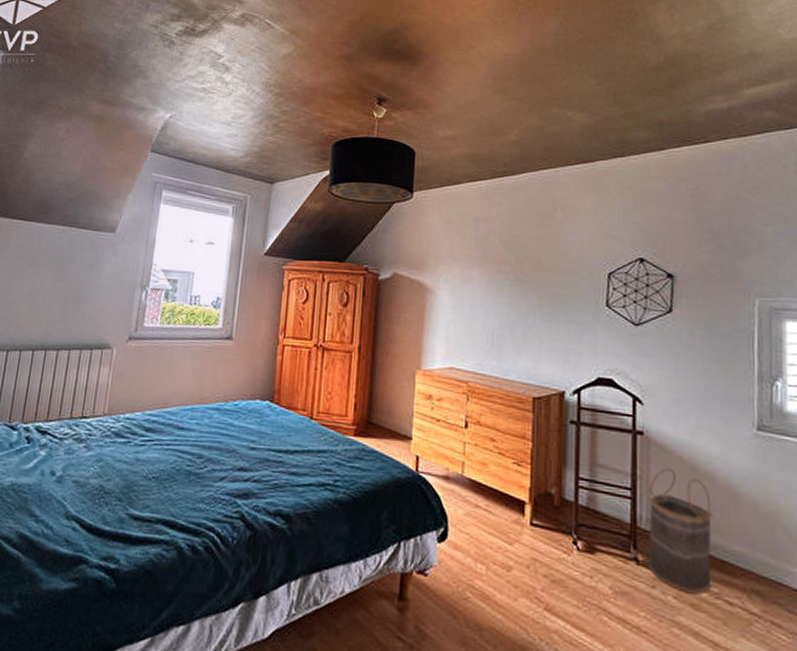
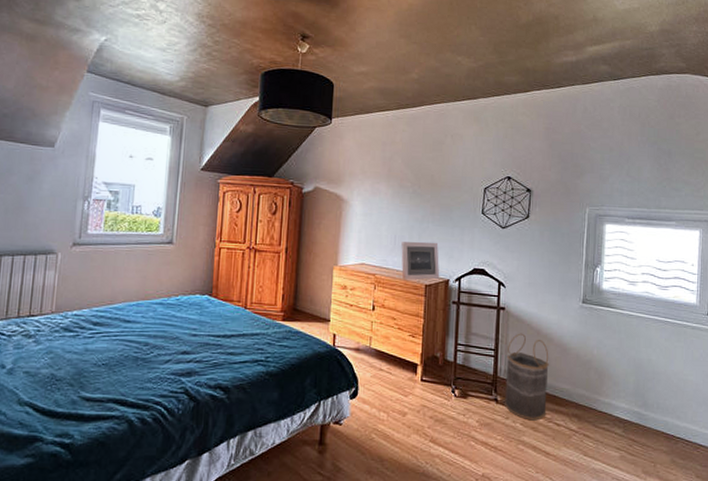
picture frame: none [500,341,552,391] -> present [401,241,440,281]

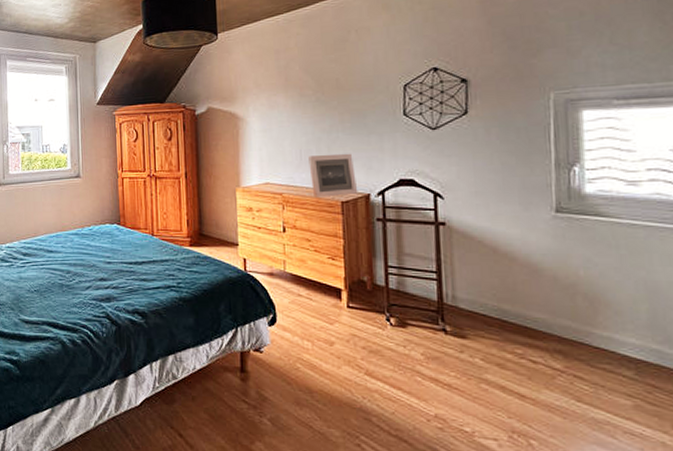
basket: present [504,333,549,421] -> none [453,252,516,356]

